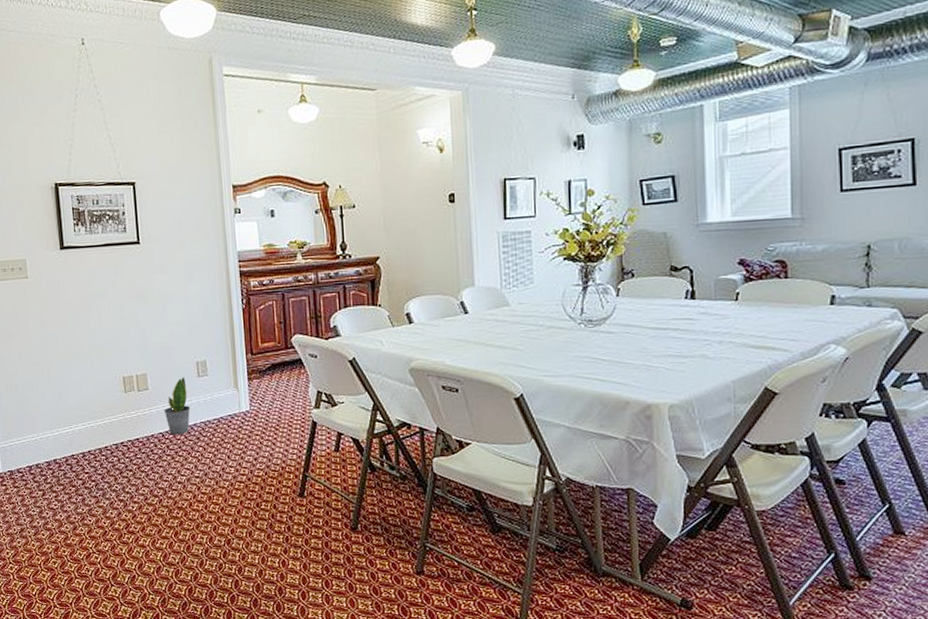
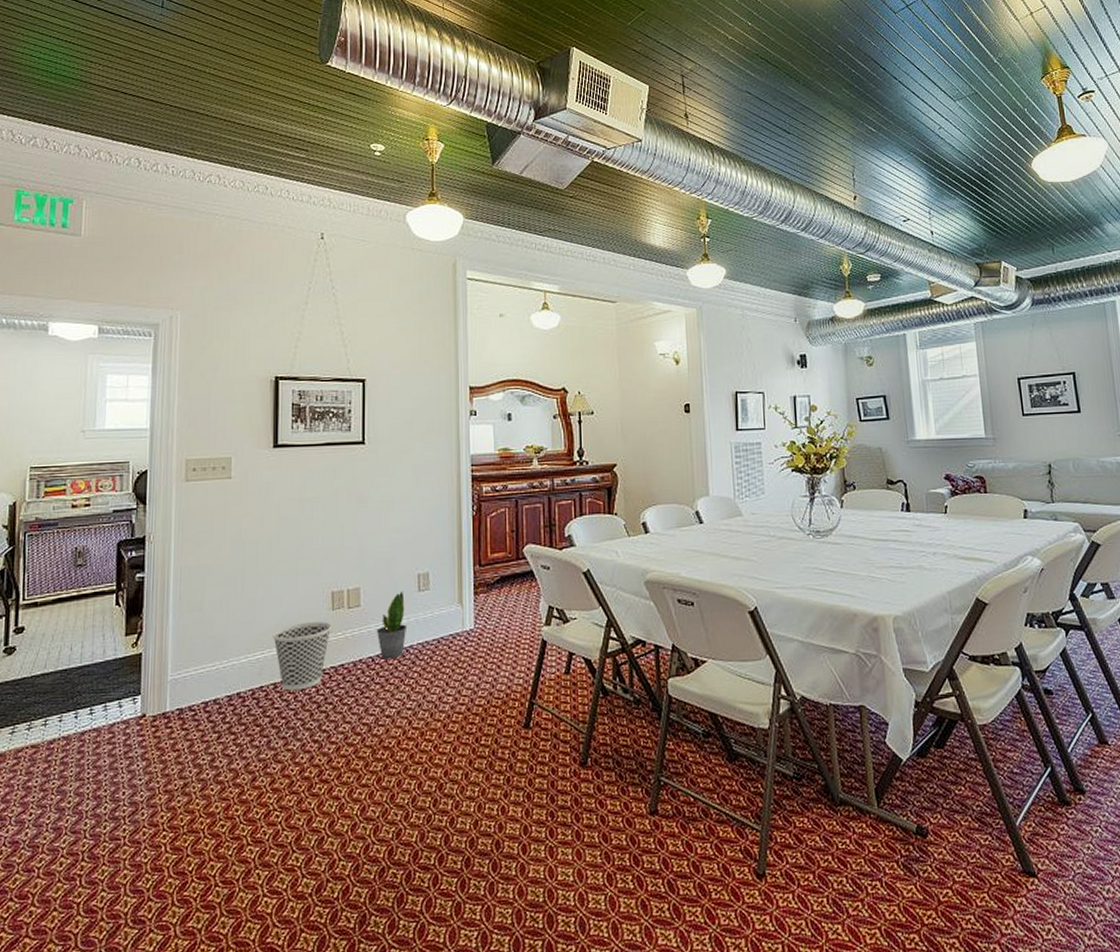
wastebasket: none [77,402,126,459] -> present [273,622,332,691]

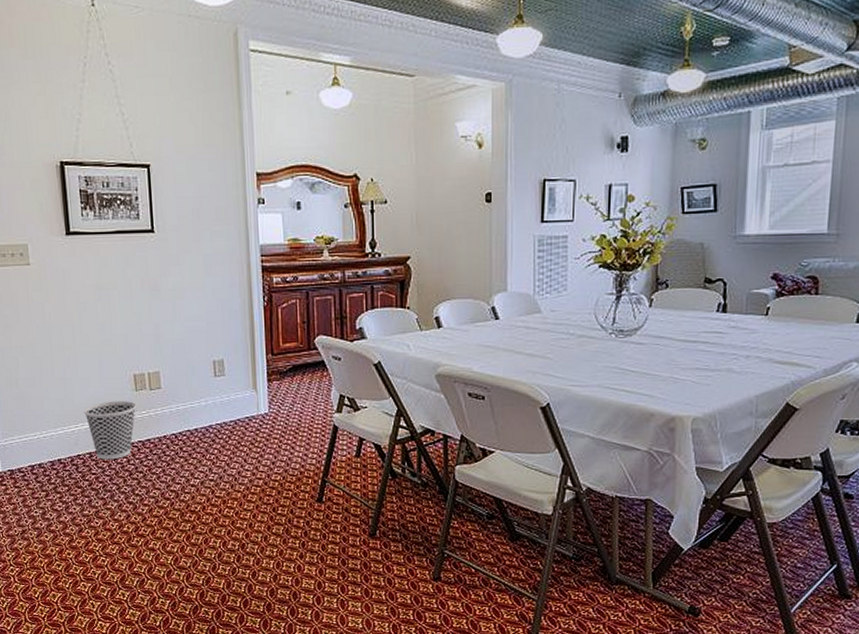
potted plant: present [376,590,408,659] -> none [177,375,206,437]

